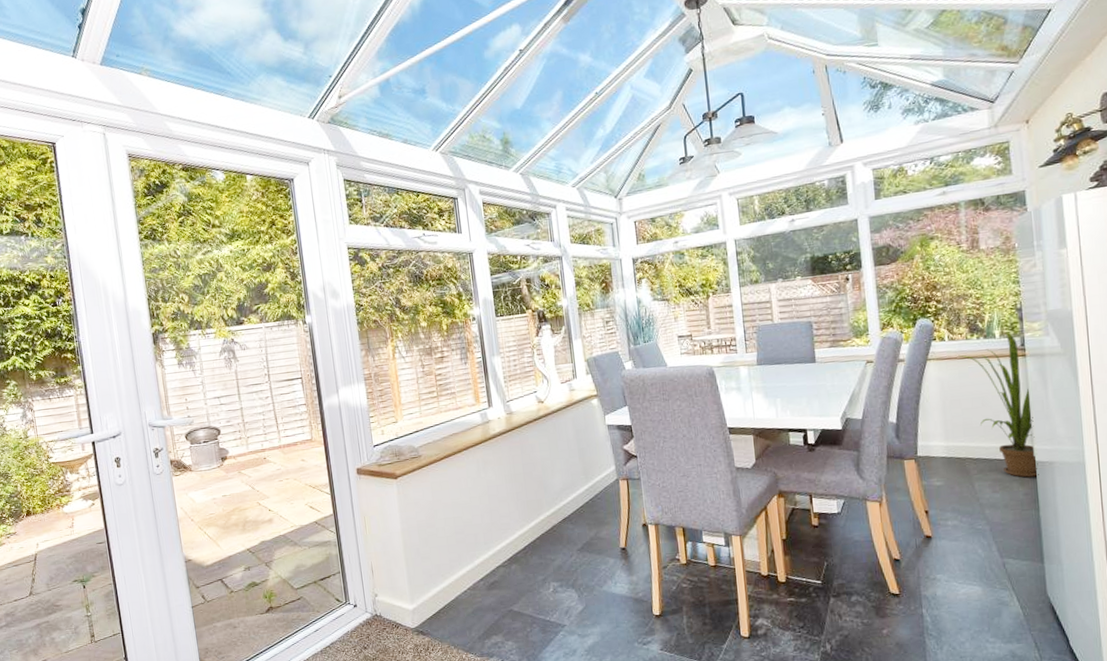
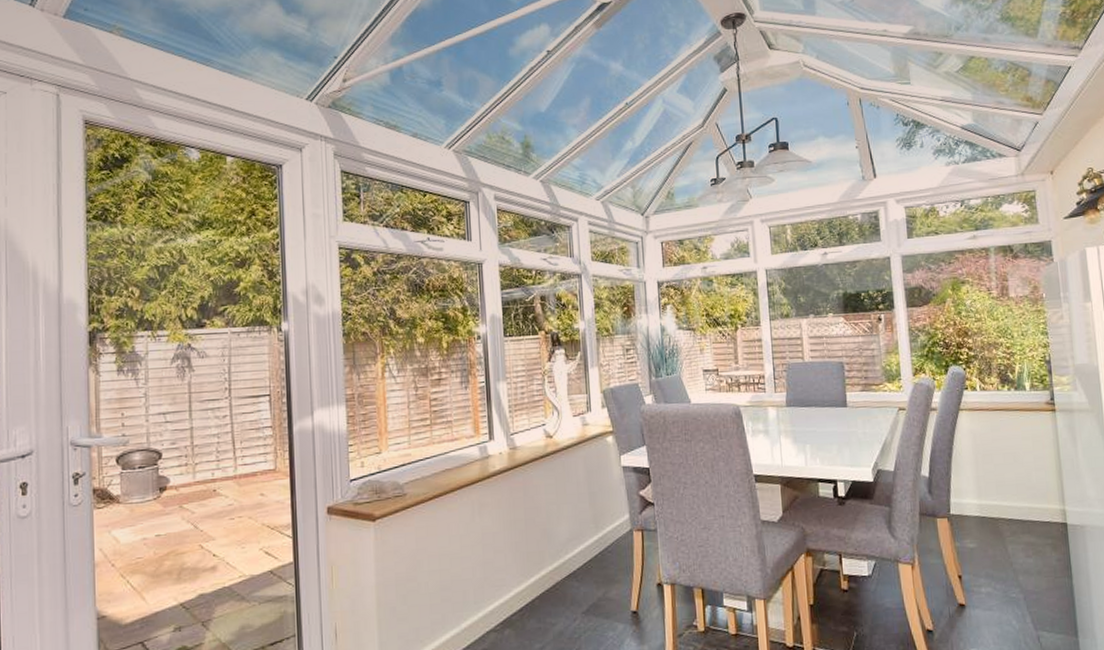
house plant: present [958,331,1039,478] -> none [990,383,1071,542]

